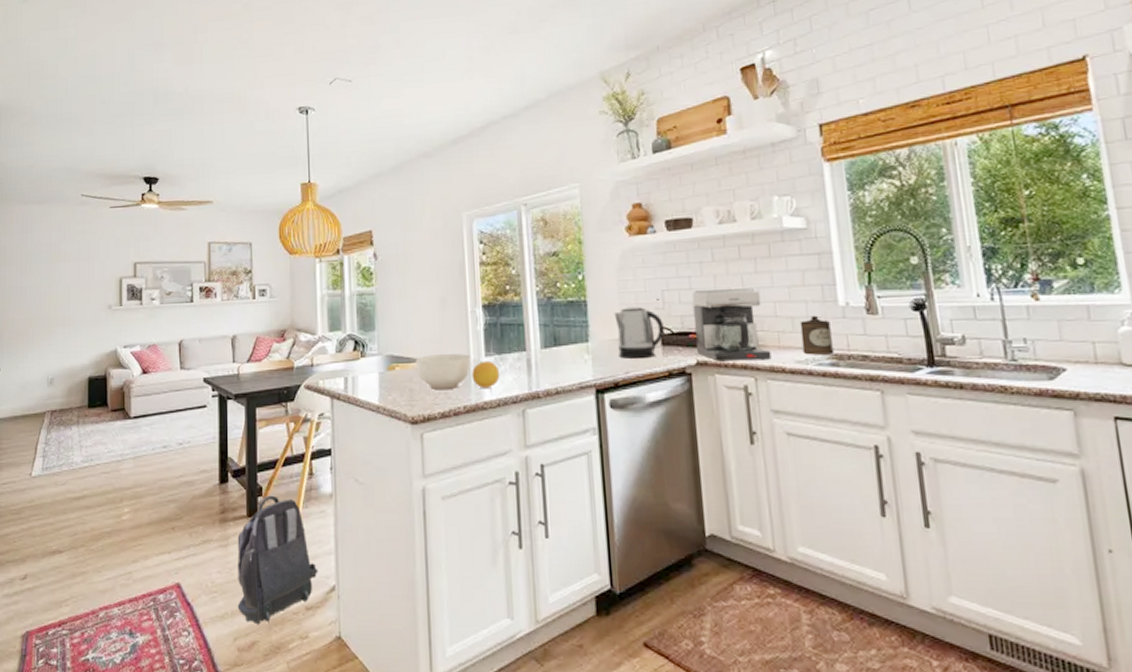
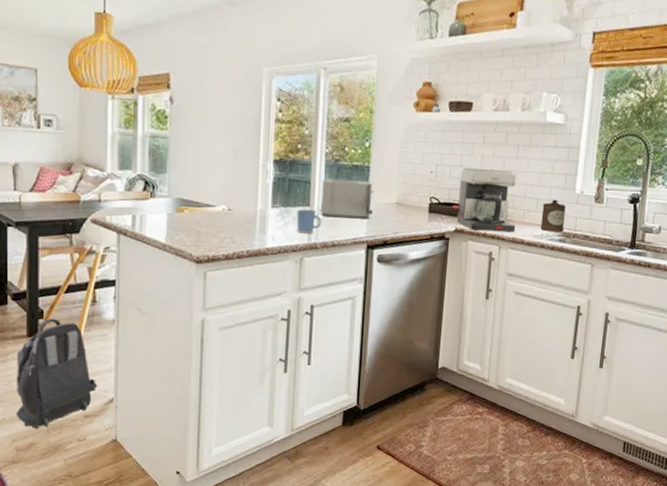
bowl: present [415,354,471,389] -> none [204,201,258,234]
fruit: present [472,360,500,389] -> none [257,211,284,237]
mug: none [512,354,542,382] -> present [296,209,322,234]
toaster: none [536,317,597,361] -> present [320,179,374,219]
kettle: present [614,306,664,359] -> none [391,175,433,222]

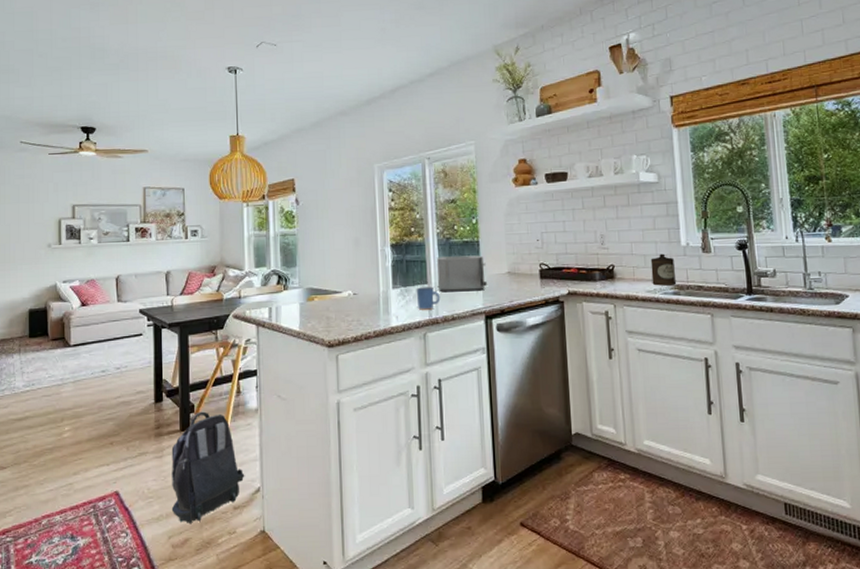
coffee maker: present [456,168,517,233] -> none [566,231,628,292]

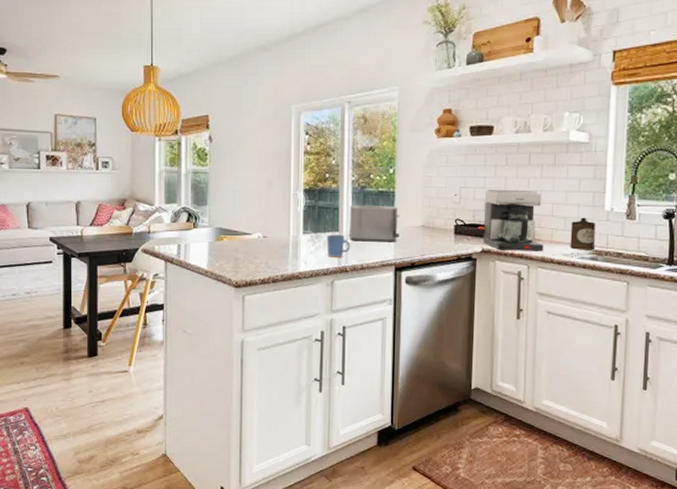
backpack: present [171,411,245,523] -> none [78,340,149,442]
coffee maker: none [566,231,628,292] -> present [482,190,544,252]

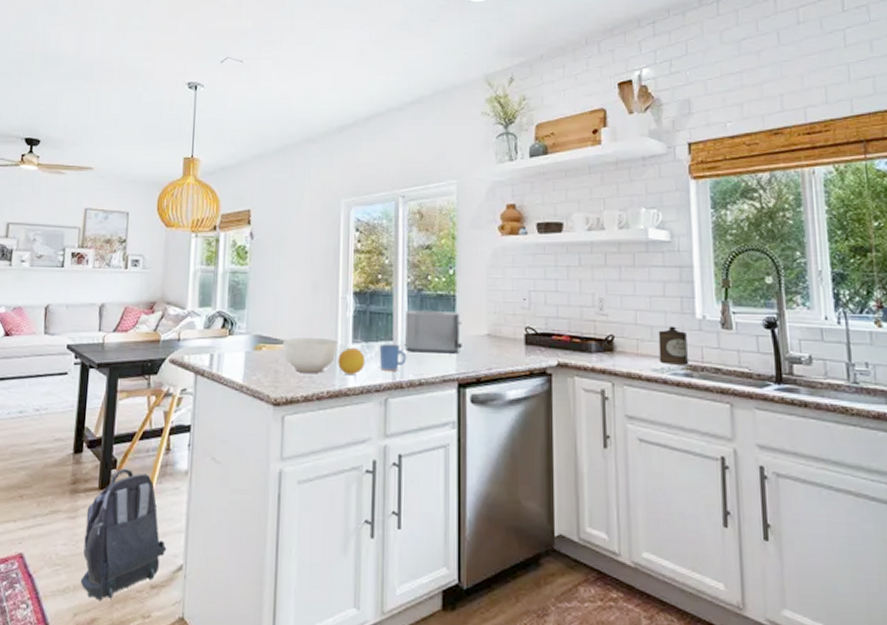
backpack: none [78,340,149,442] -> present [80,468,167,600]
bowl: none [241,230,291,260] -> present [282,338,338,373]
fruit: none [290,237,315,262] -> present [338,347,366,376]
coffee maker: present [482,190,544,252] -> none [558,294,629,366]

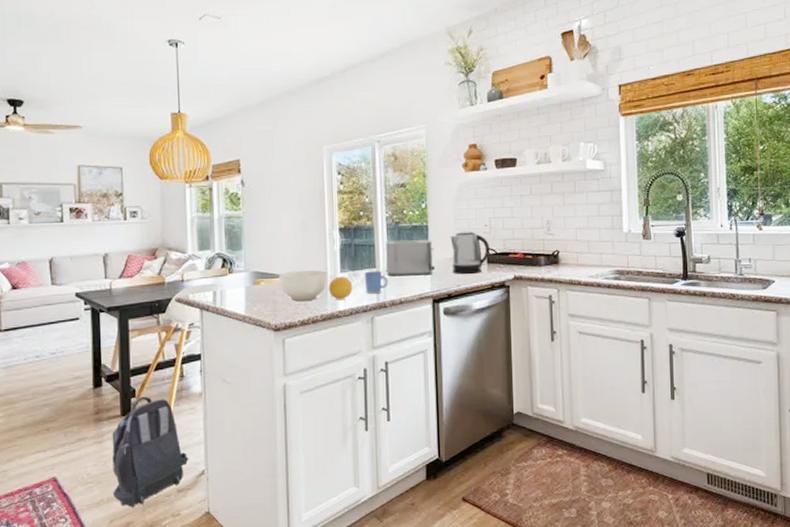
kettle: none [481,304,528,356] -> present [450,231,490,274]
canister: present [658,326,688,365] -> none [594,240,617,271]

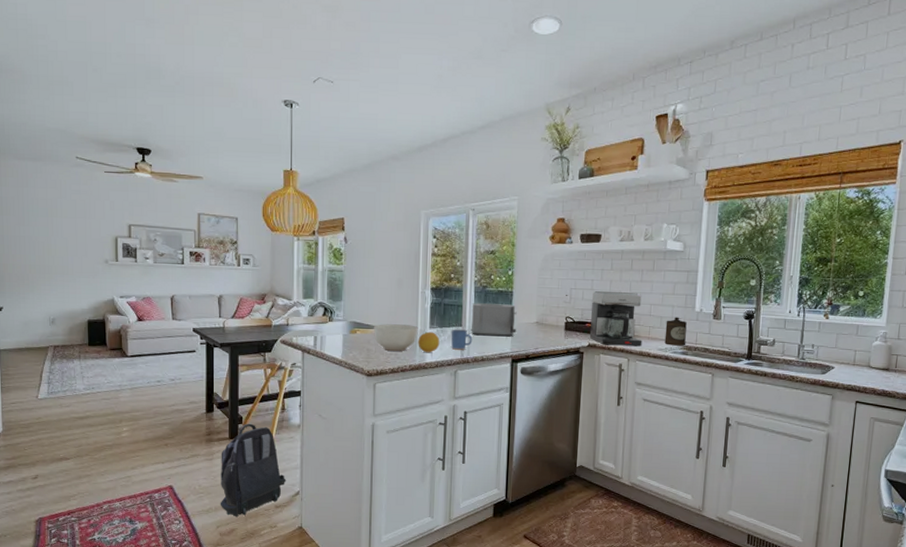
kettle: present [450,231,490,274] -> none [532,299,568,339]
coffee maker: none [514,217,571,276] -> present [589,291,642,347]
canister: none [594,240,617,271] -> present [664,317,687,346]

